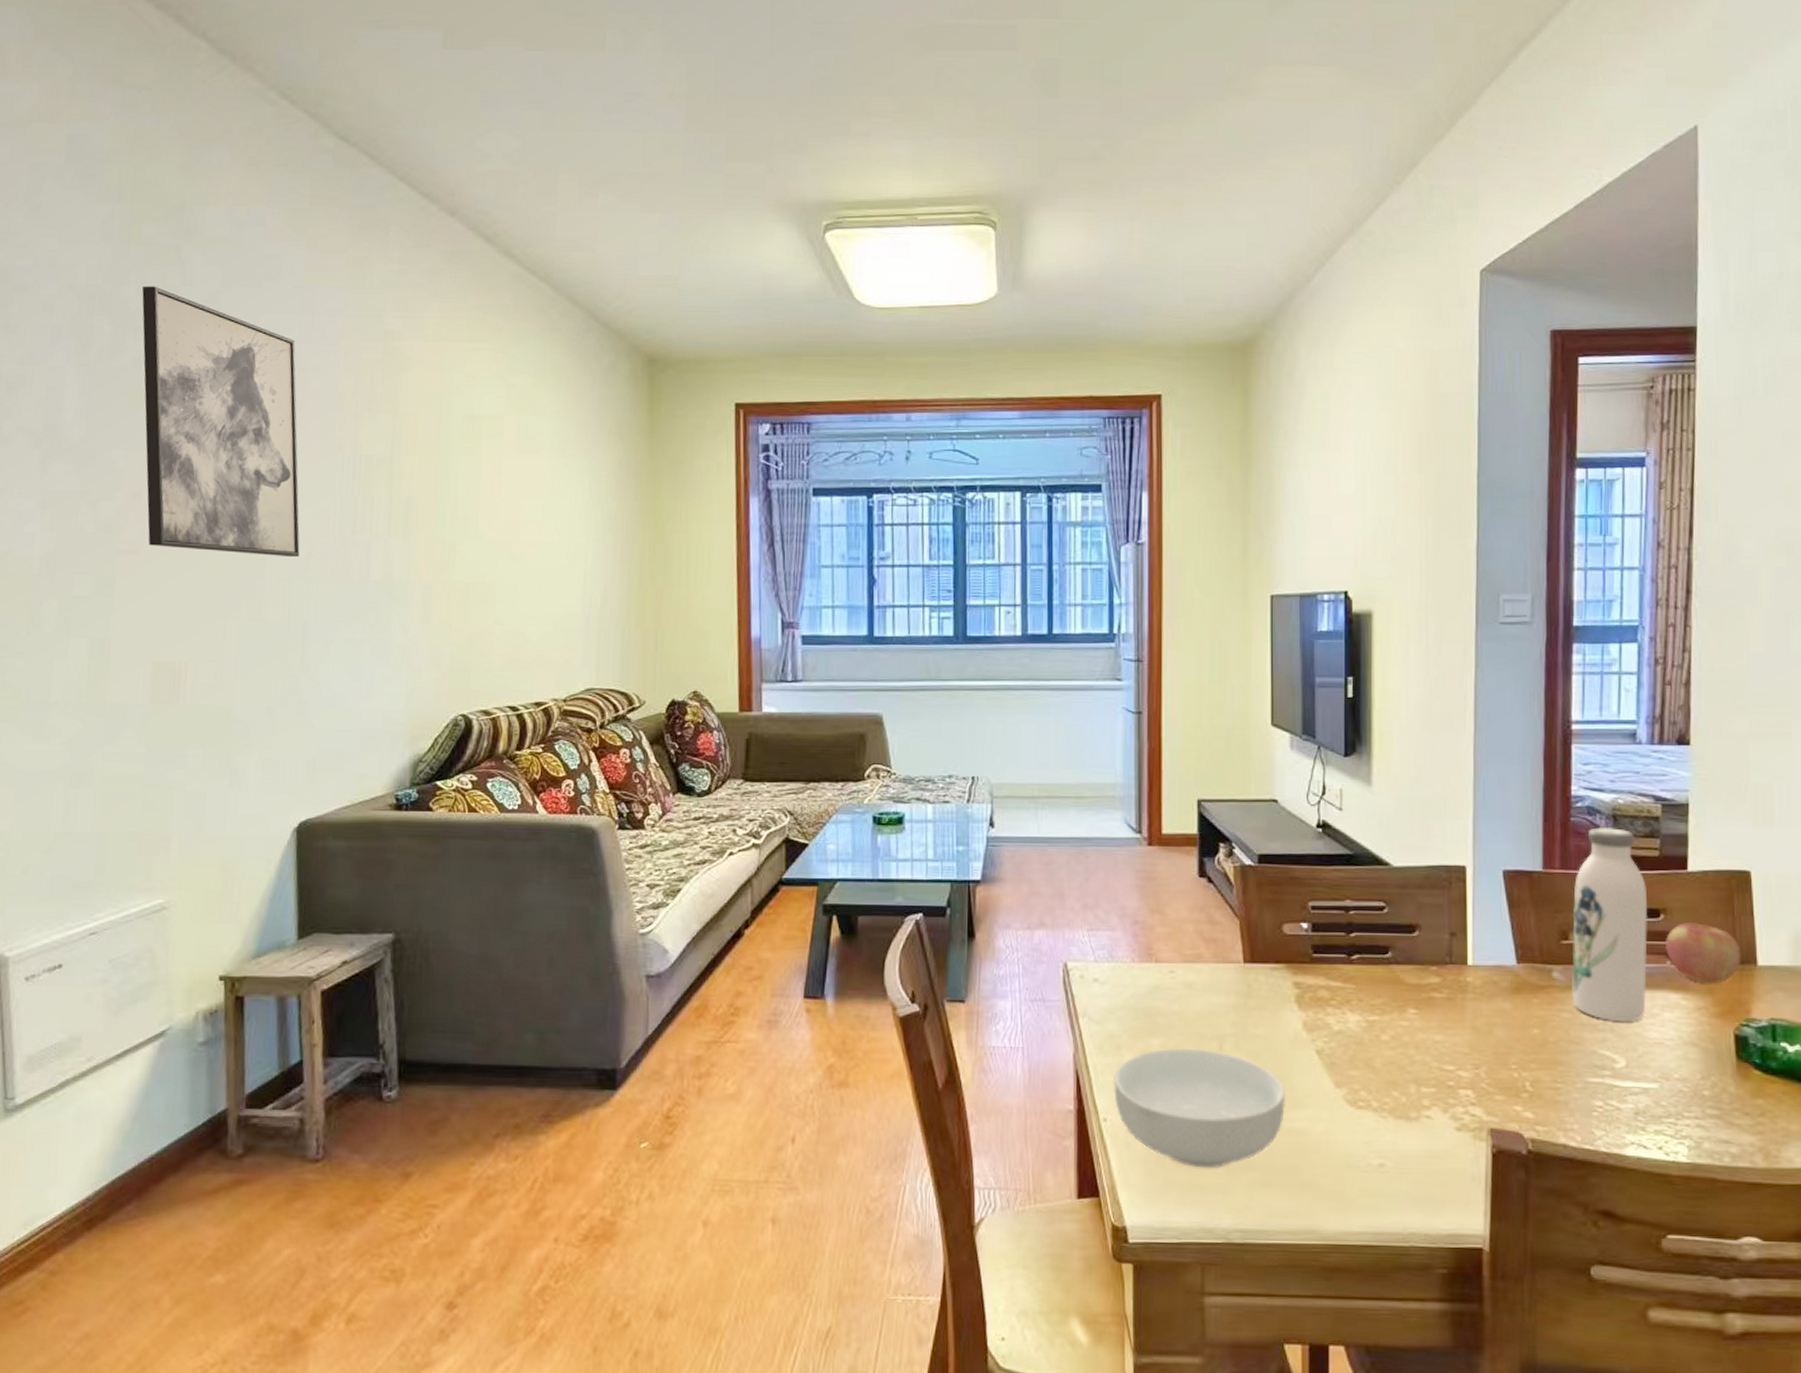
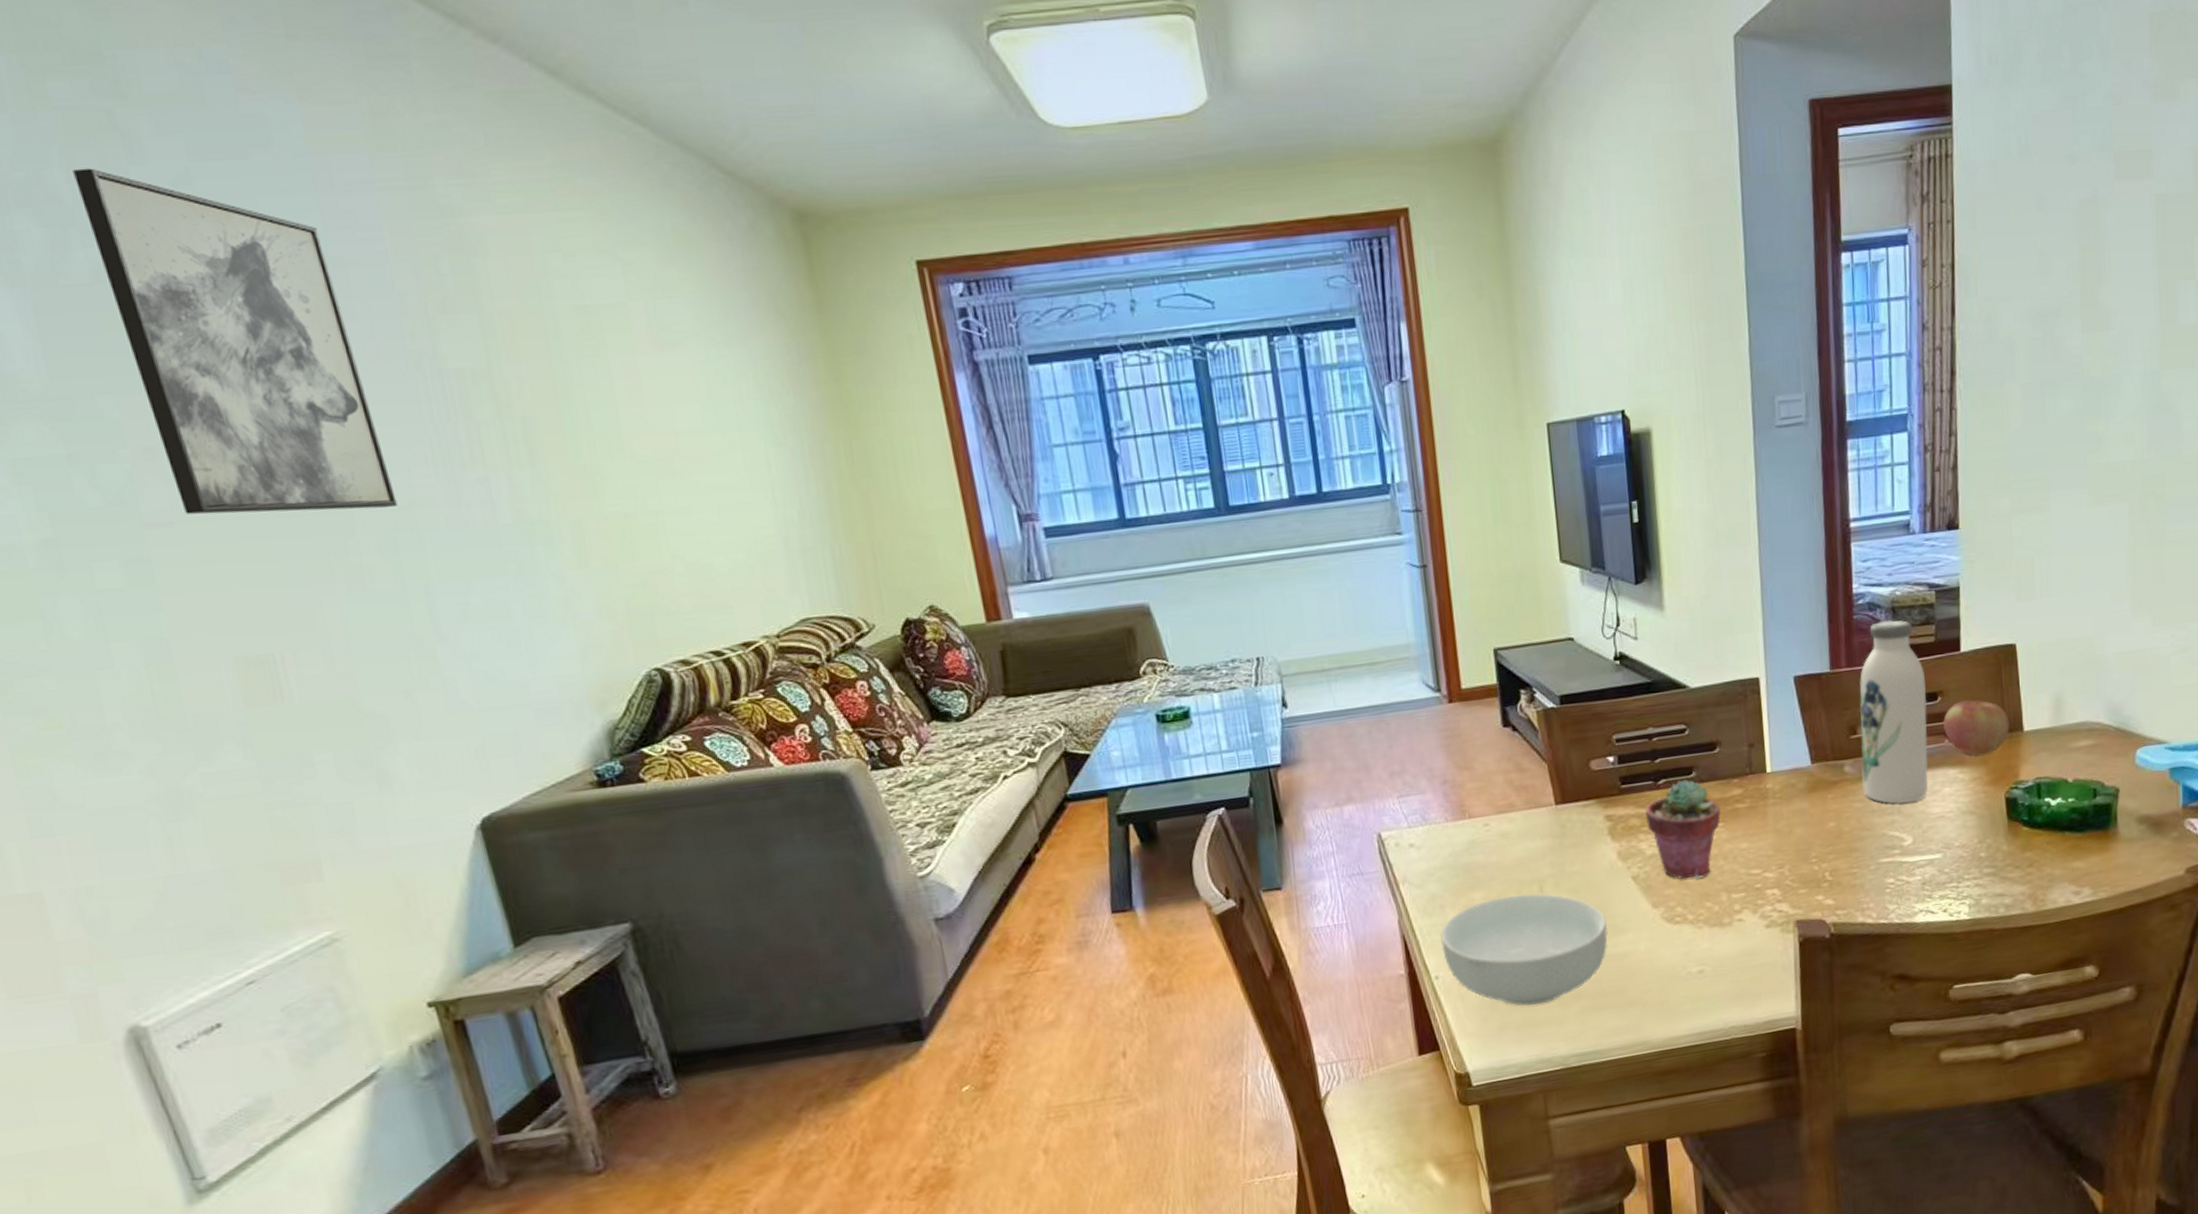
potted succulent: none [1335,958,1417,1065] -> present [1645,780,1722,880]

